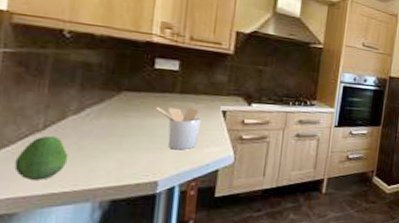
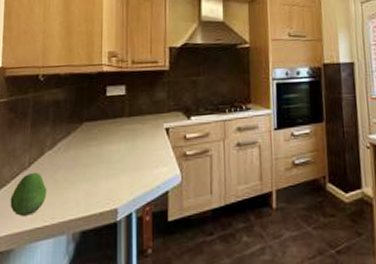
utensil holder: present [155,106,202,150] -> none [110,129,149,174]

